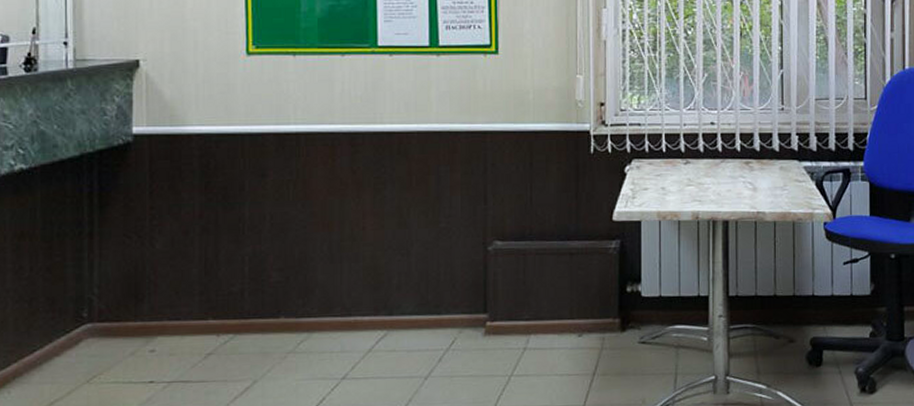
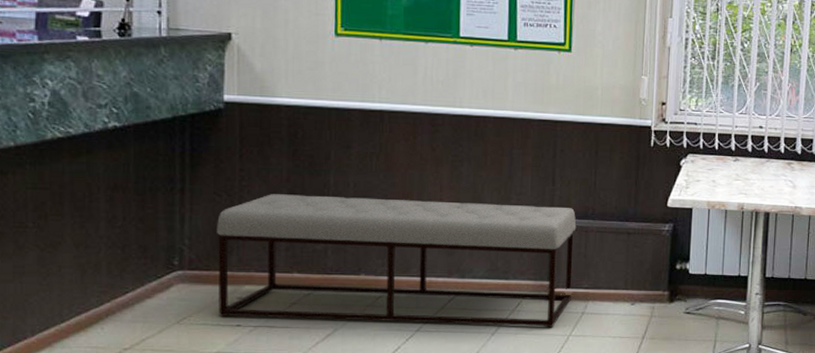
bench: none [127,228,513,372] -> present [217,194,577,327]

